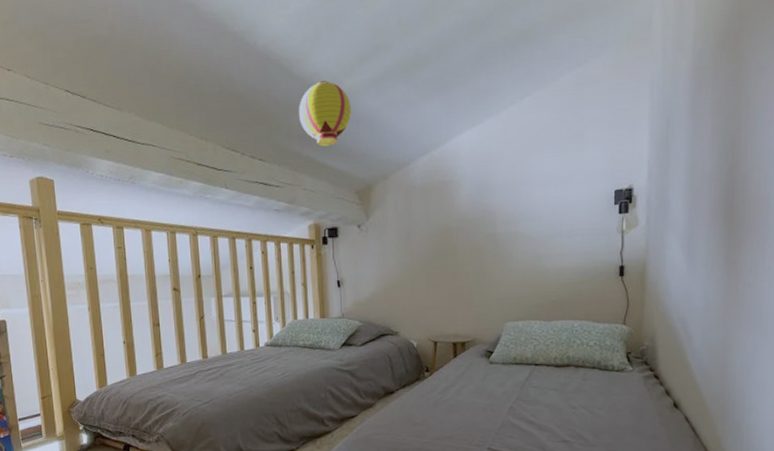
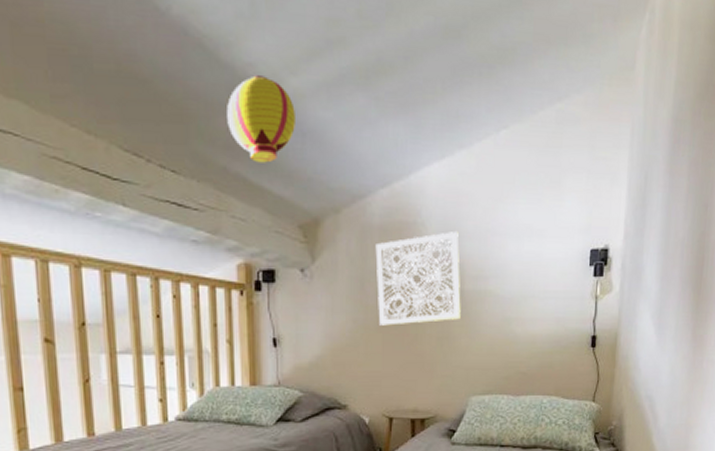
wall art: none [418,185,494,266] -> present [375,232,461,326]

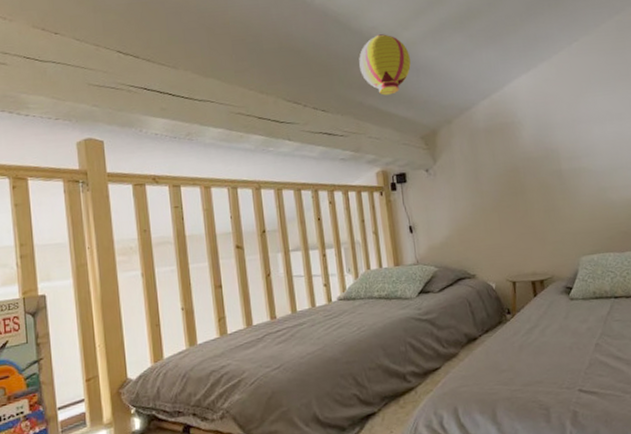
wall art: present [375,232,461,326] -> none [483,125,562,206]

